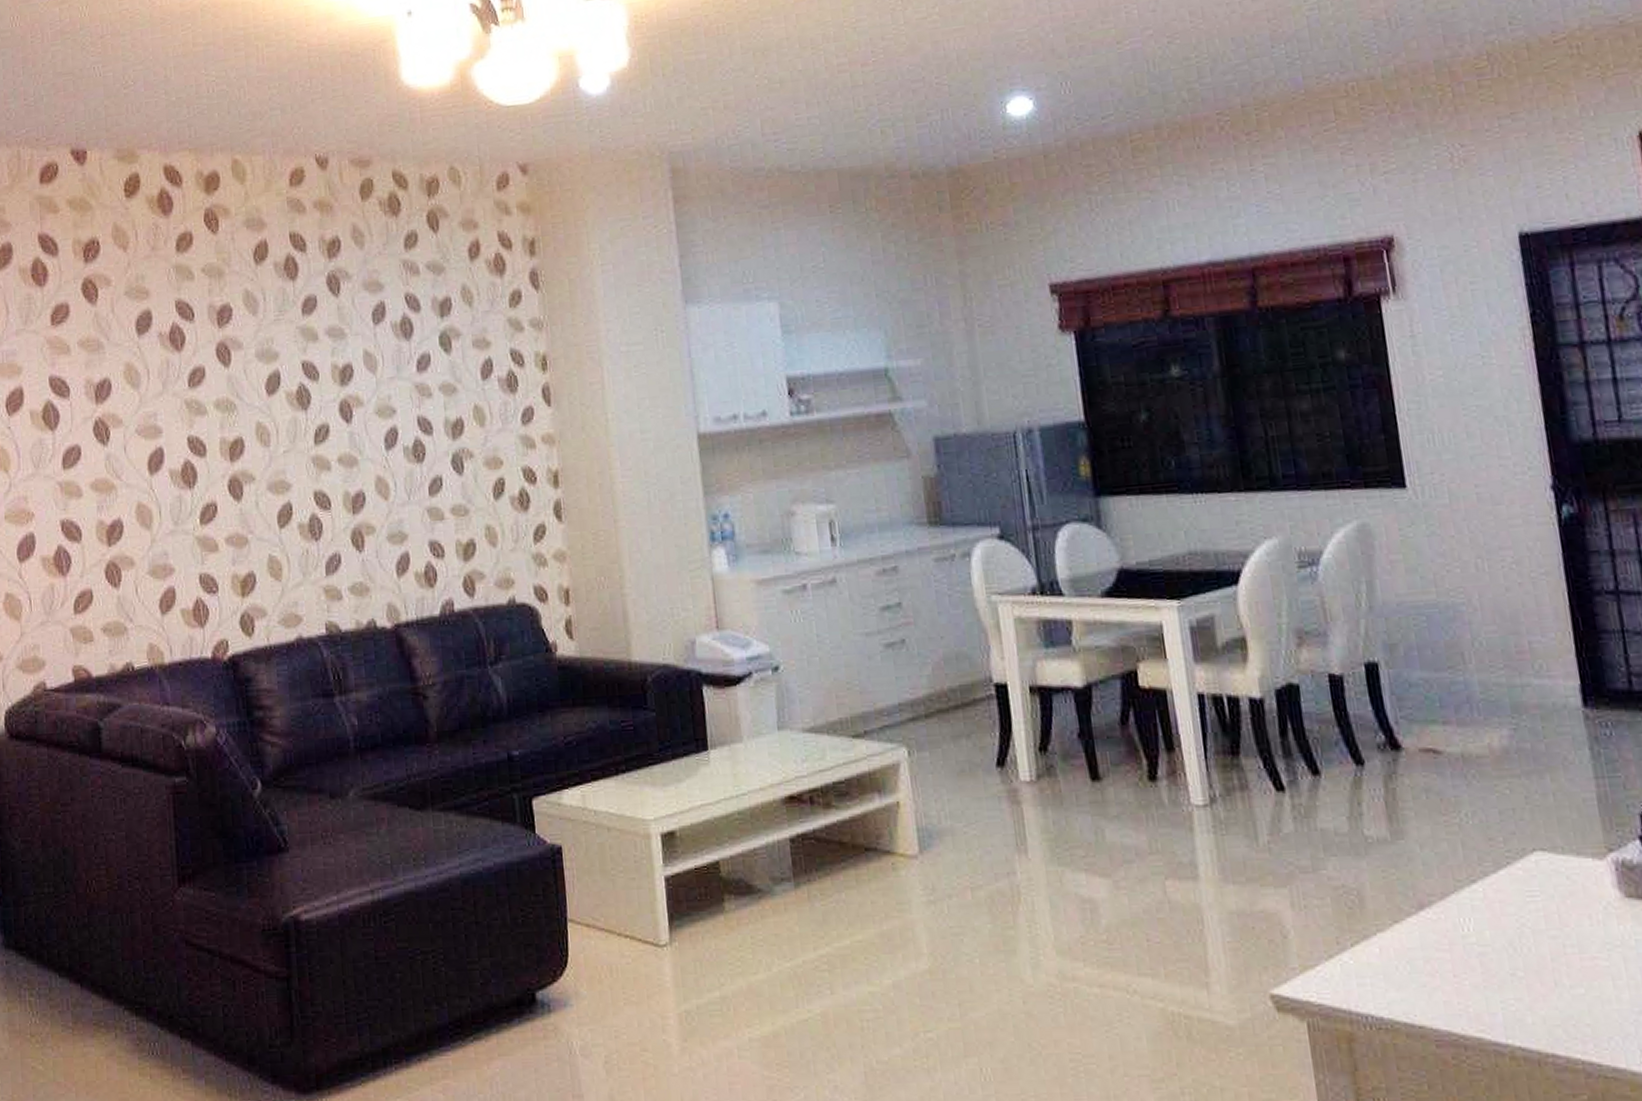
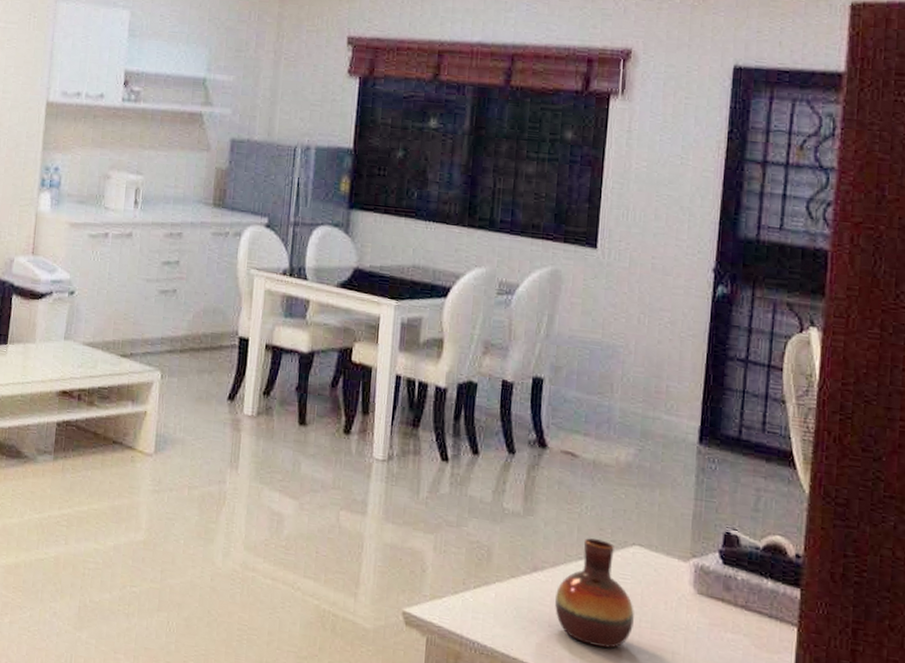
vase: none [1453,852,1558,990] -> present [555,538,634,649]

